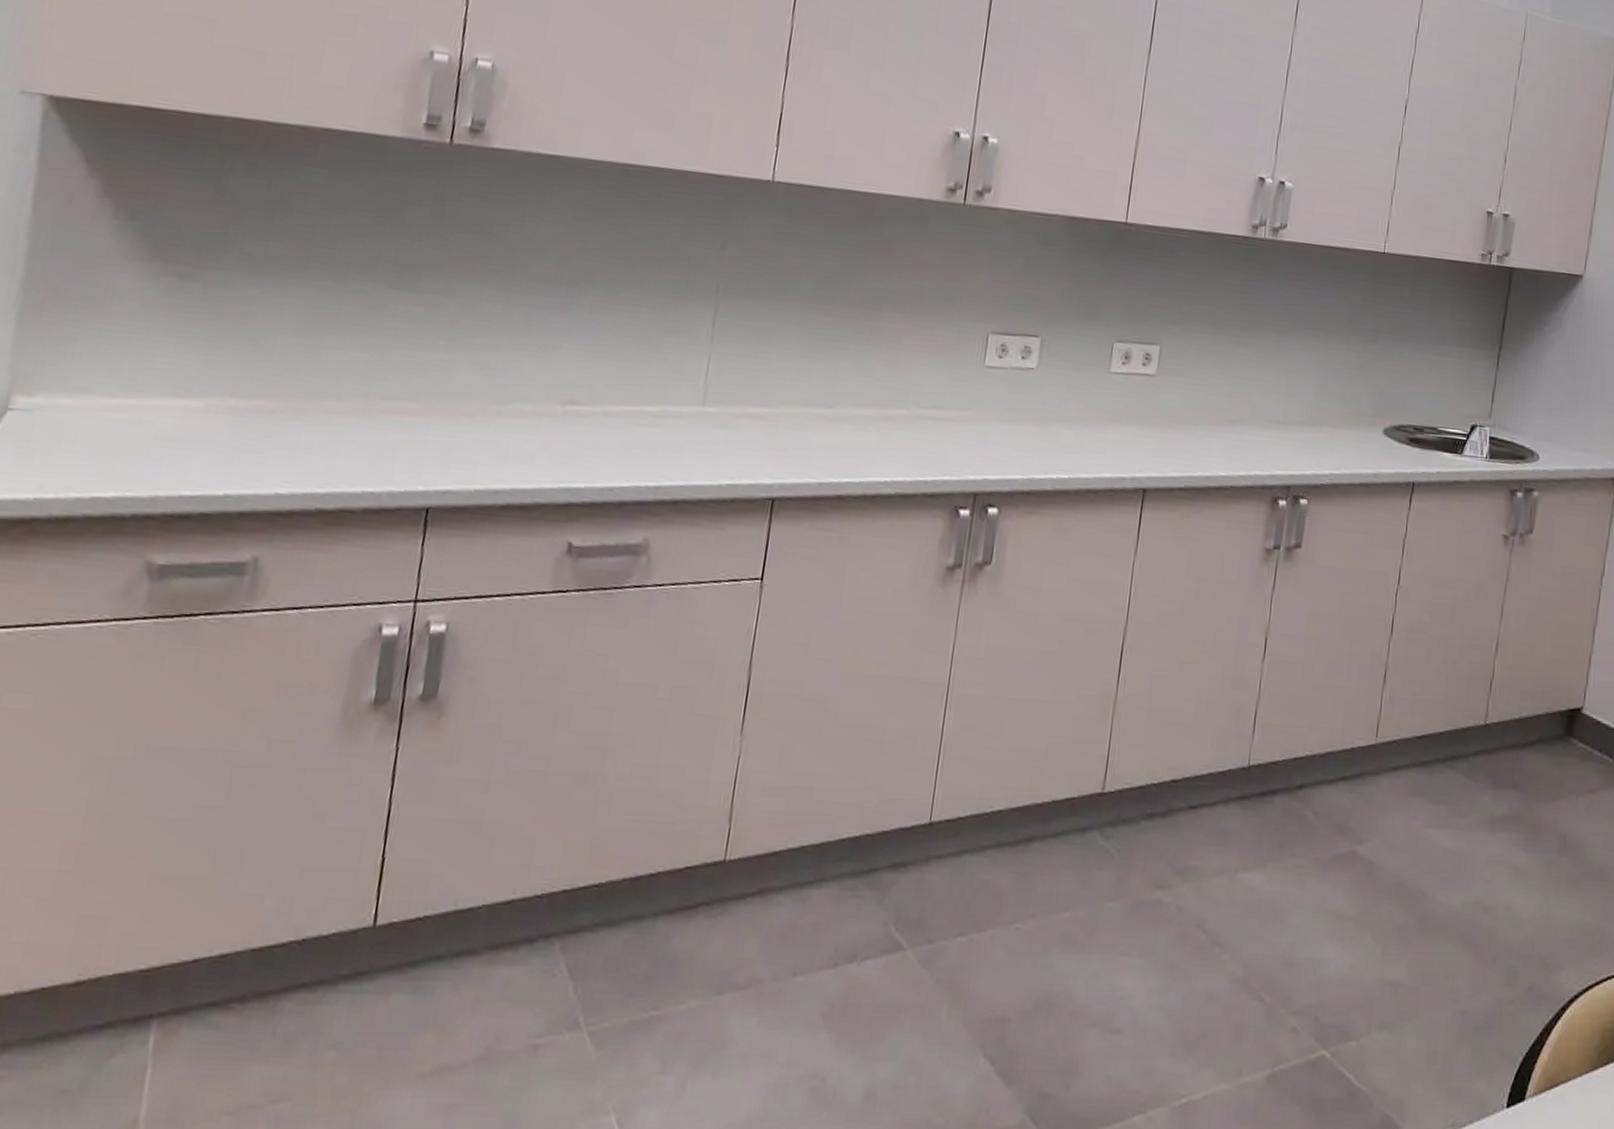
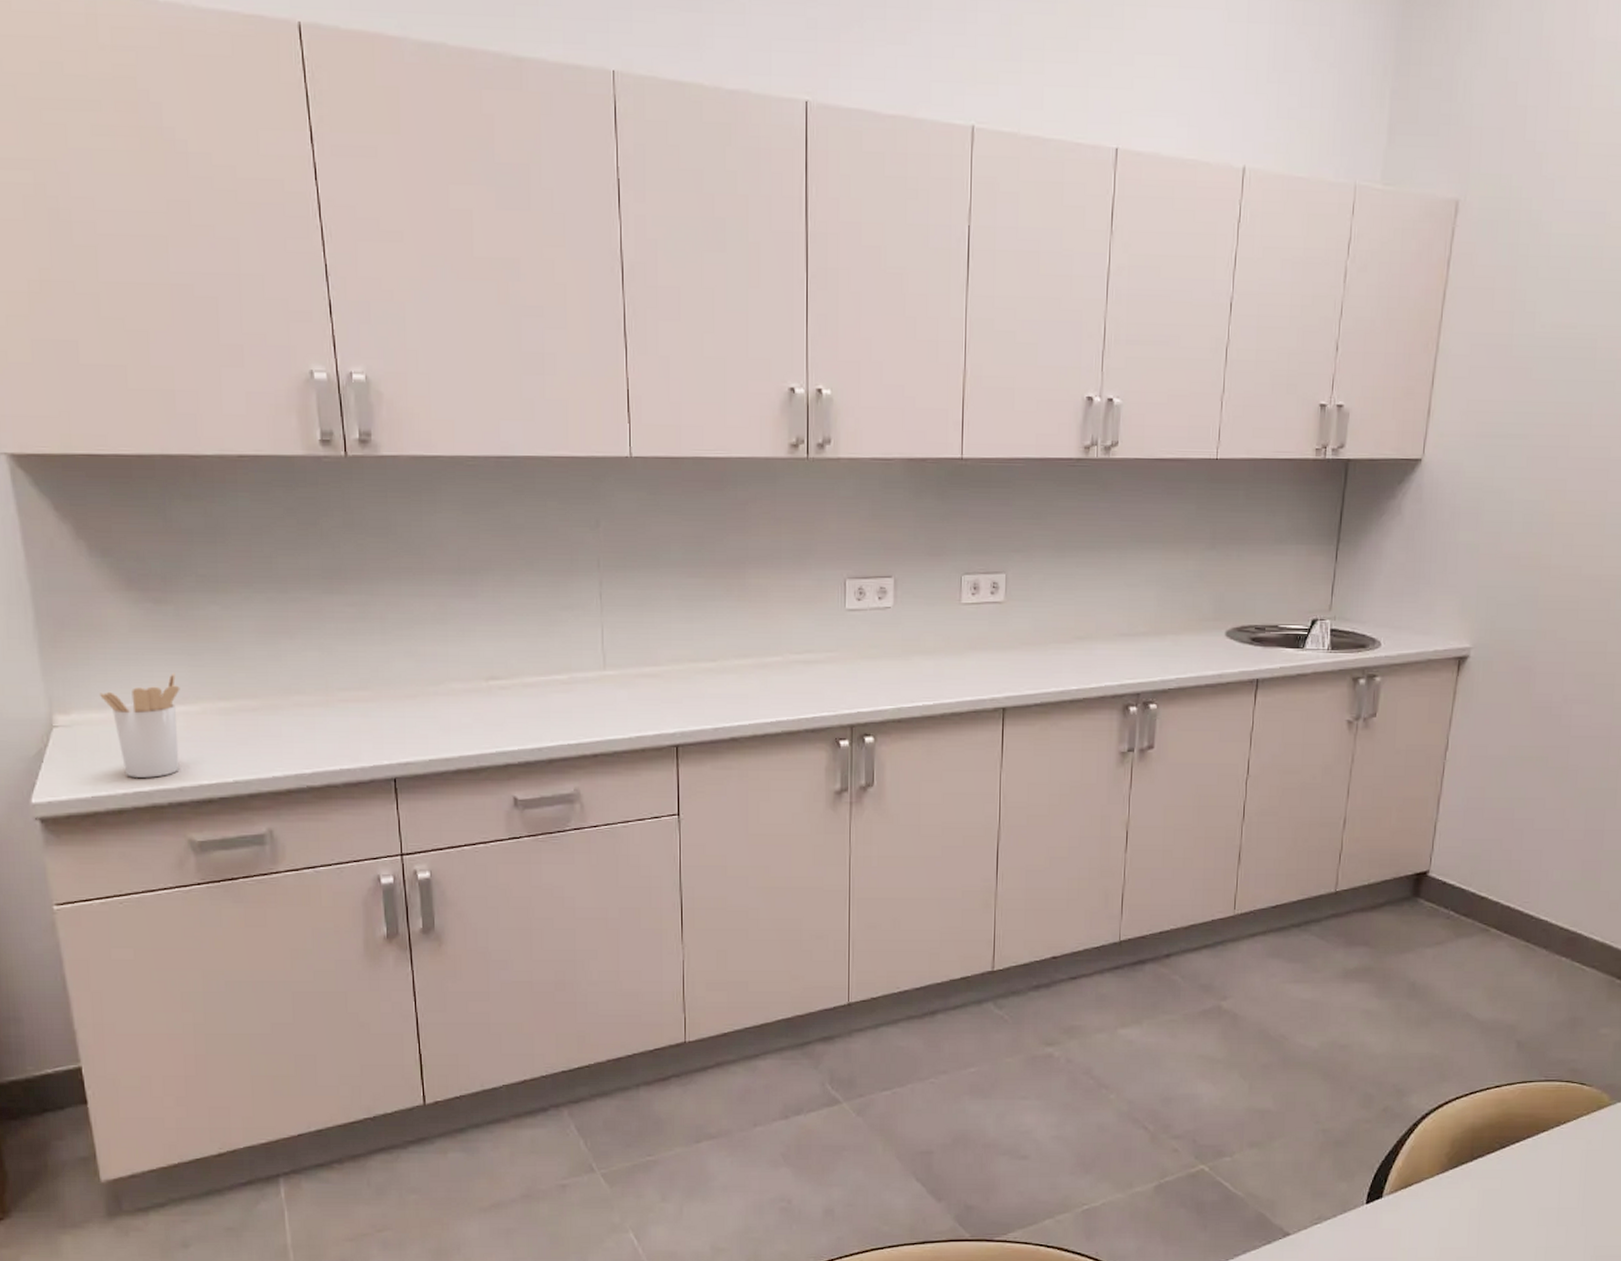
utensil holder: none [79,360,186,482] -> present [99,673,180,778]

